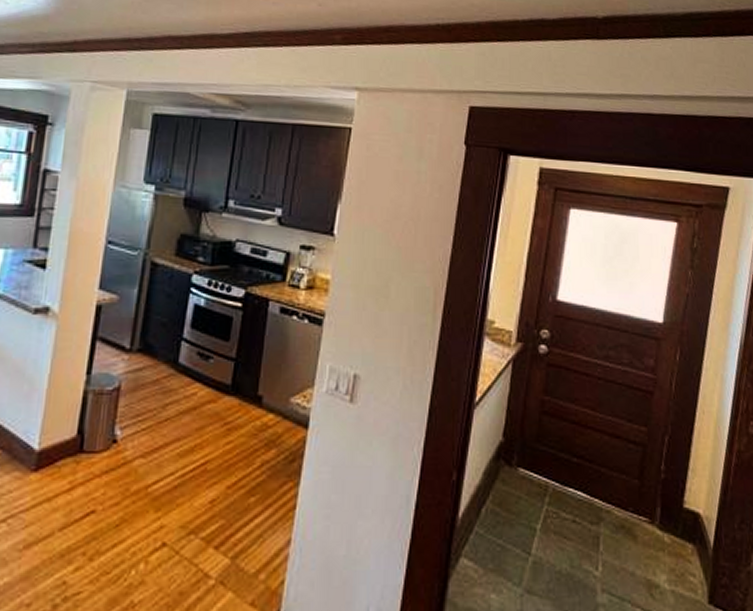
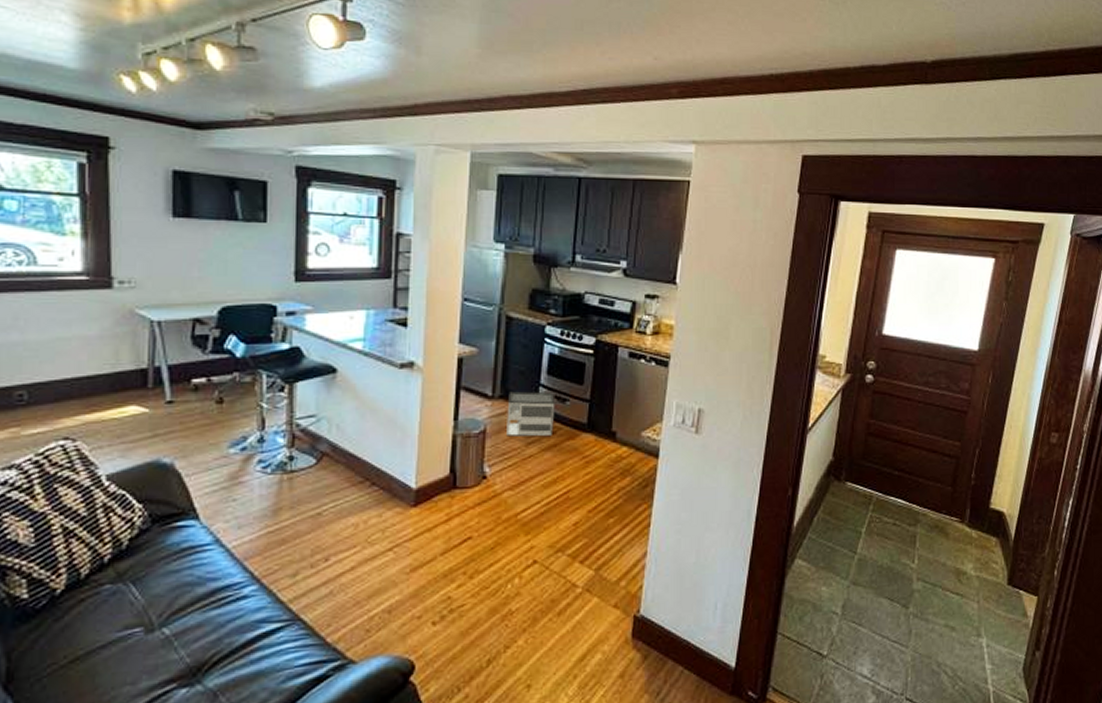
architectural model: none [142,345,198,398] -> present [507,391,555,437]

